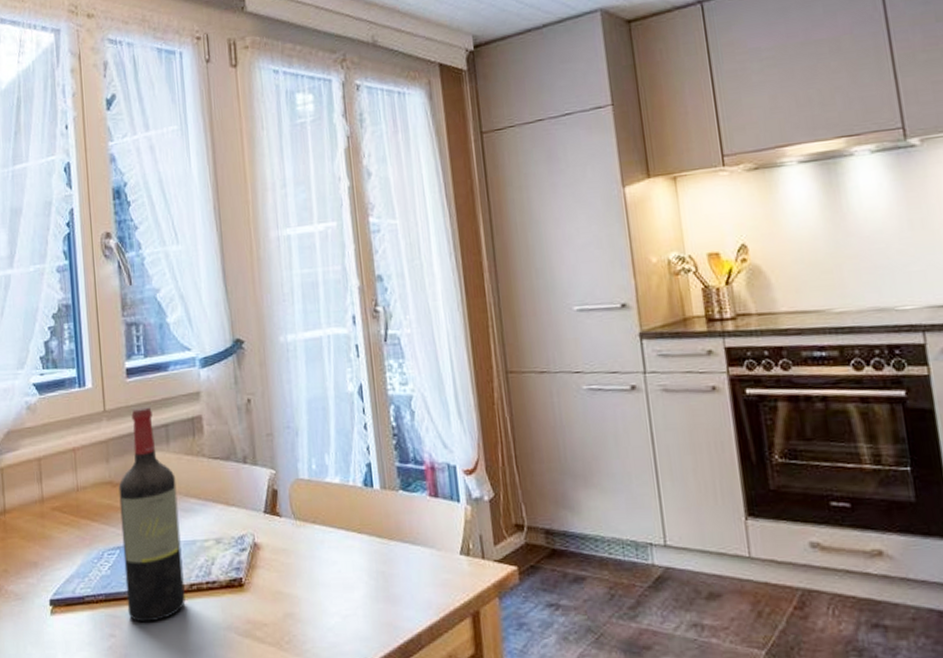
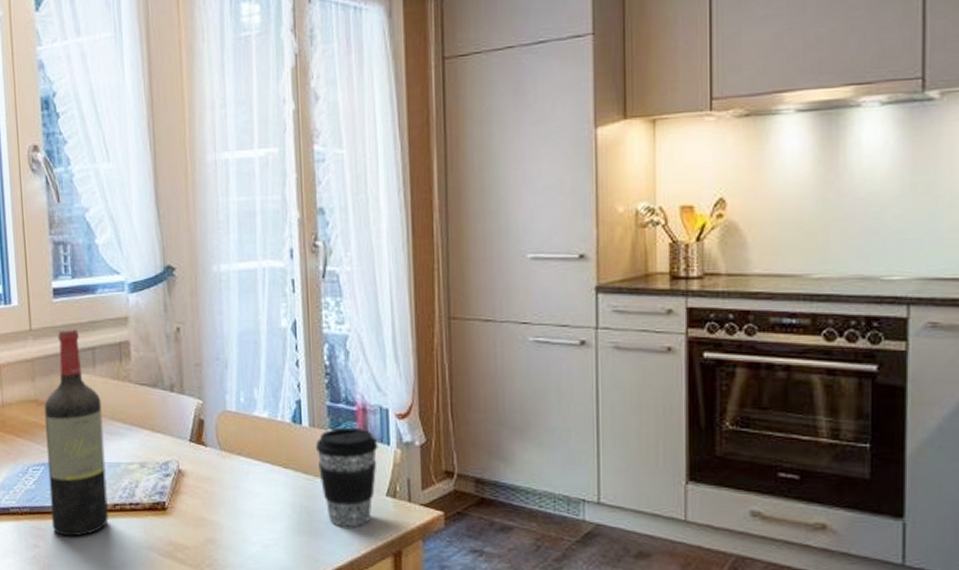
coffee cup: none [387,486,449,591] -> present [315,427,378,528]

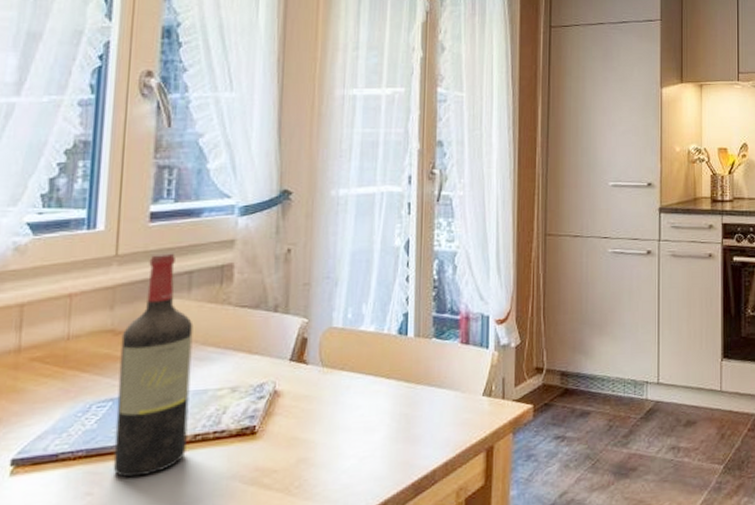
coffee cup: present [315,427,378,528] -> none [418,334,478,431]

